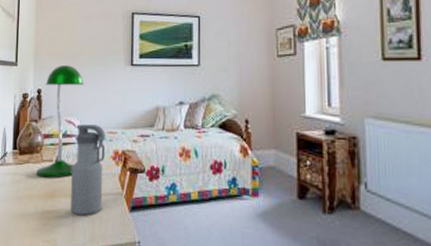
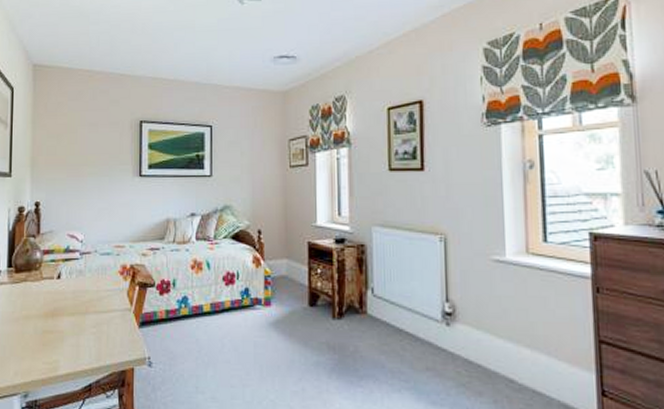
desk lamp: present [37,65,84,178] -> none [36,176,88,296]
water bottle: present [71,124,105,216] -> none [74,239,112,334]

